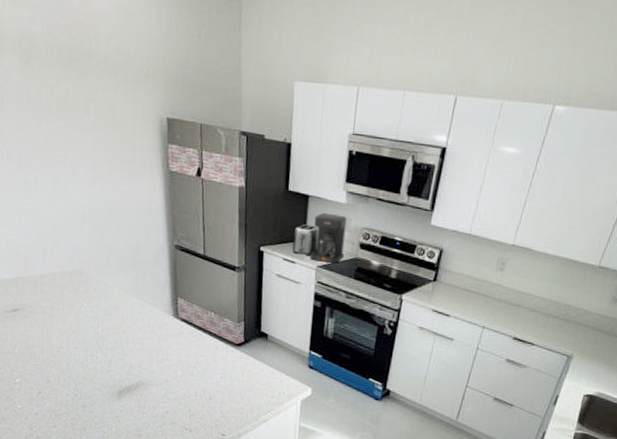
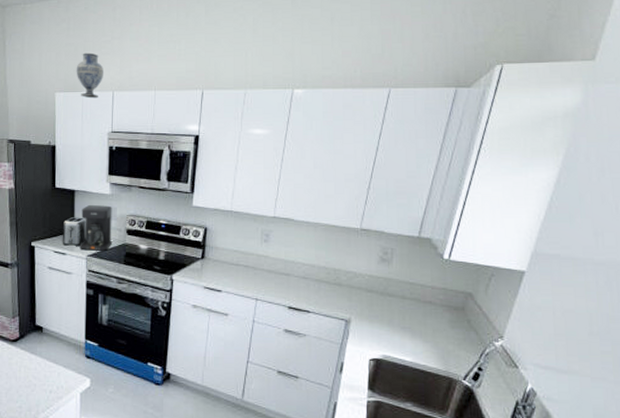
ceramic jug: none [319,36,350,93] -> present [76,52,104,99]

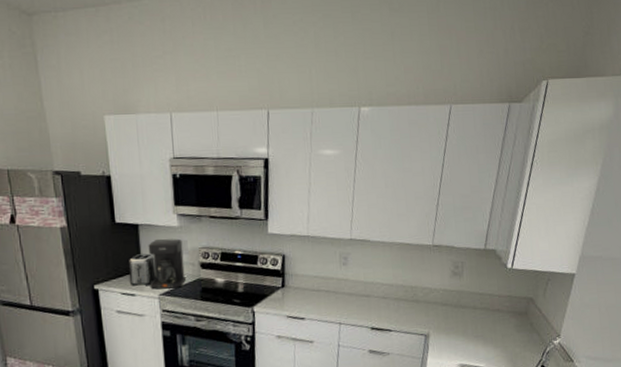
ceramic jug: present [76,52,104,99] -> none [125,69,158,122]

